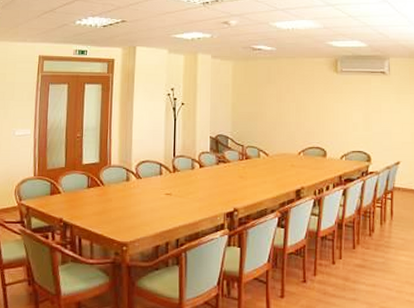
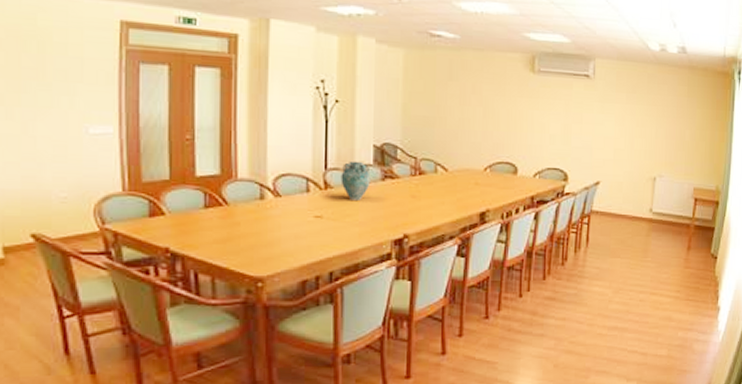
vase: none [185,149,208,181] -> present [340,161,371,200]

